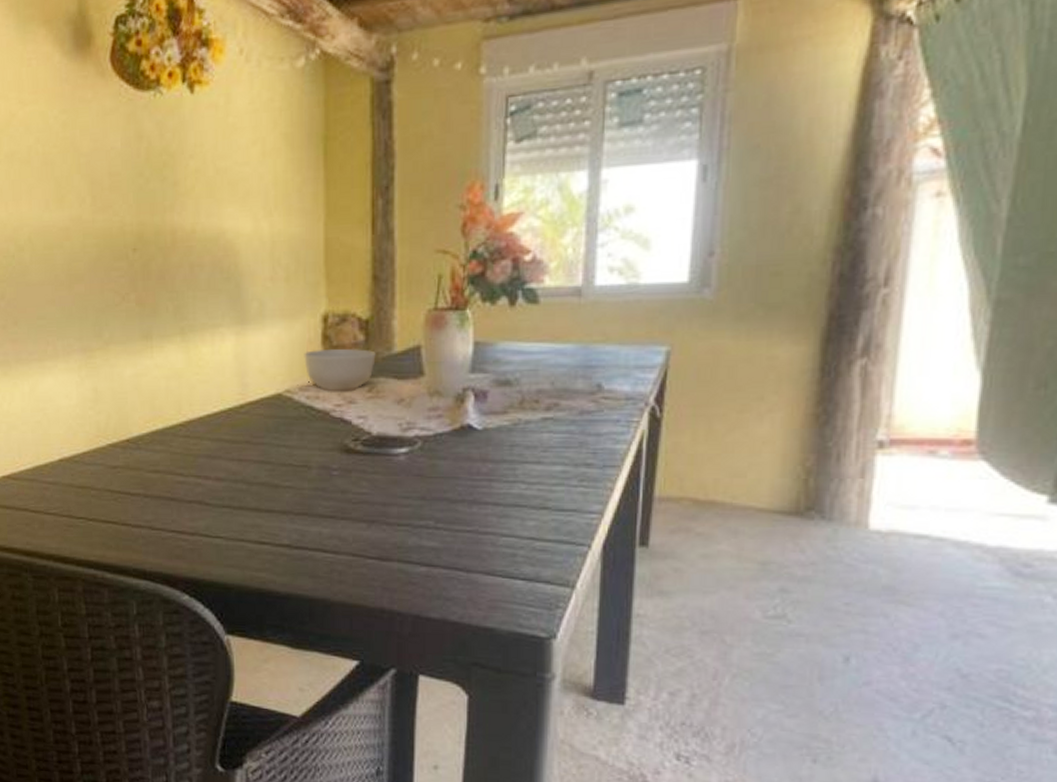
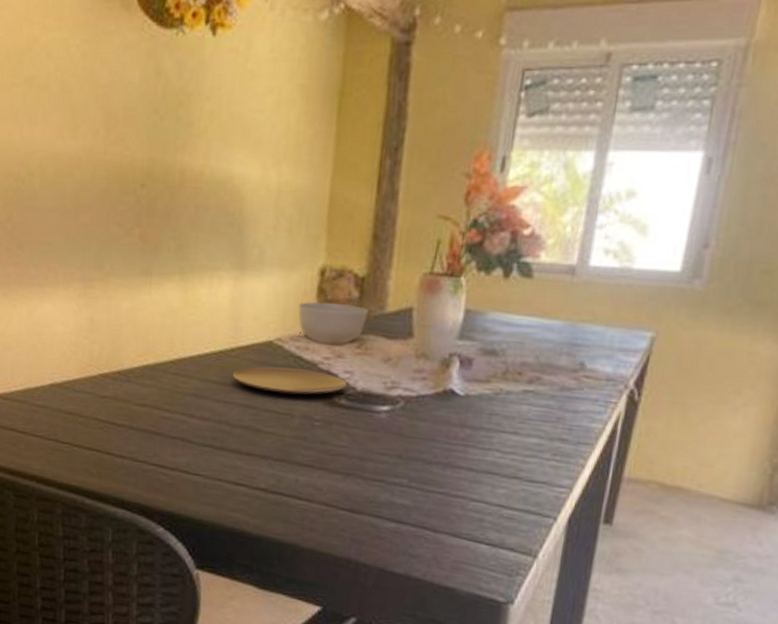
plate: none [244,419,362,446] -> present [232,366,347,395]

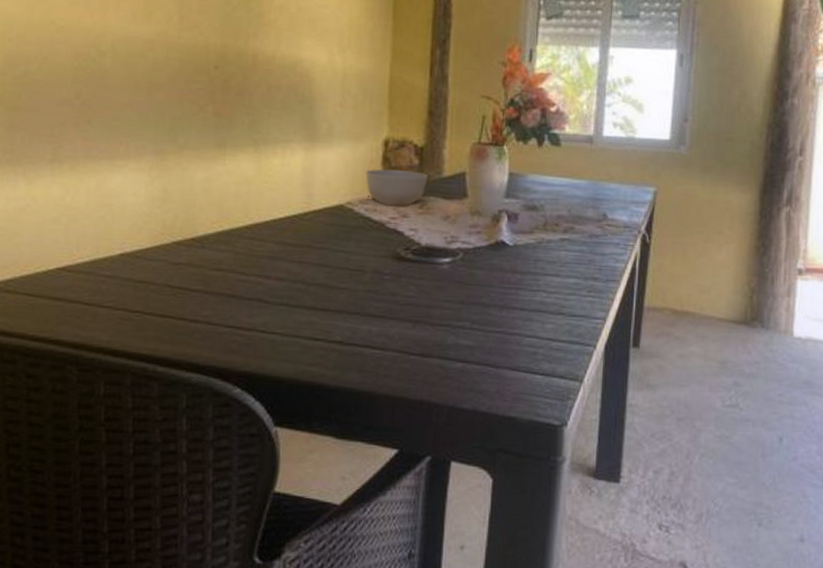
plate: present [232,366,347,395] -> none [306,227,412,252]

